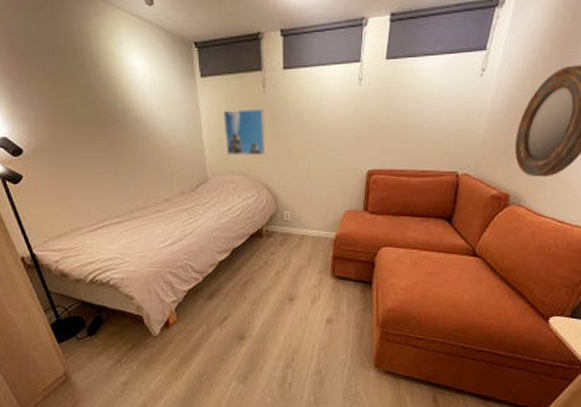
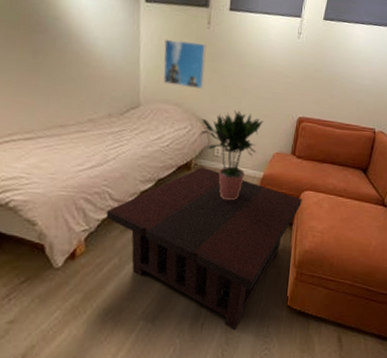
coffee table: none [190,233,380,391] -> present [106,167,302,331]
potted plant: none [268,172,331,264] -> present [200,110,264,201]

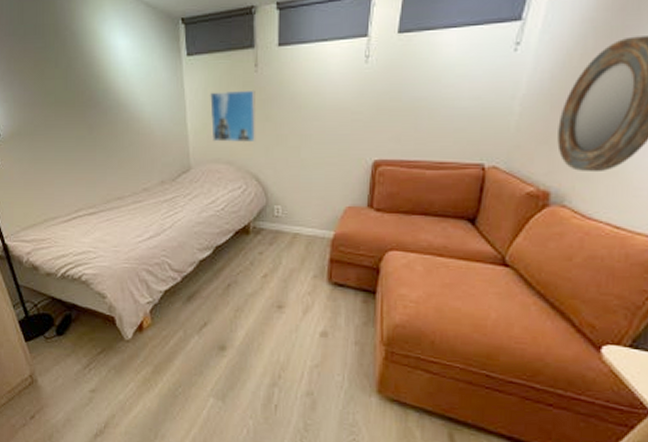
coffee table: present [106,167,302,331] -> none [167,230,387,416]
potted plant: present [200,110,264,201] -> none [257,161,329,267]

